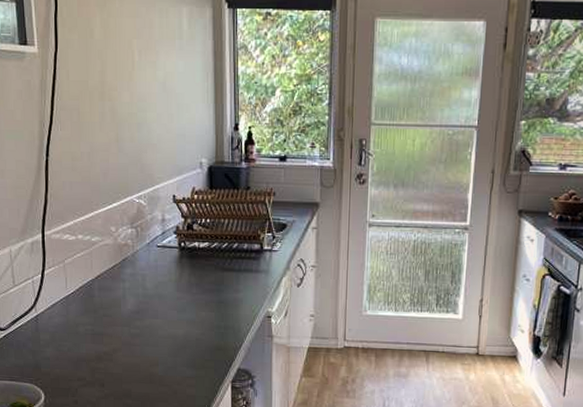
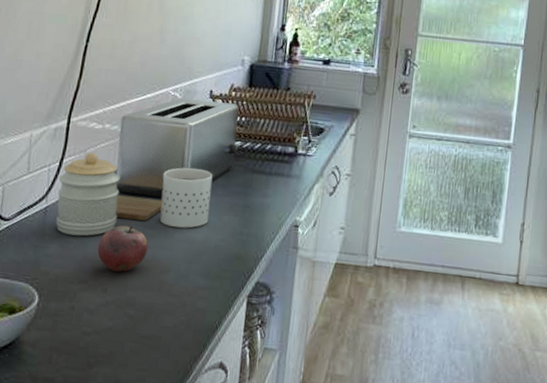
jar: none [43,262,103,340] -> present [56,152,120,237]
fruit: none [90,327,136,368] -> present [97,225,149,272]
toaster: none [92,204,206,300] -> present [116,98,239,198]
cutting board: none [99,300,143,322] -> present [115,195,163,221]
mug: none [139,270,187,326] -> present [159,167,213,229]

